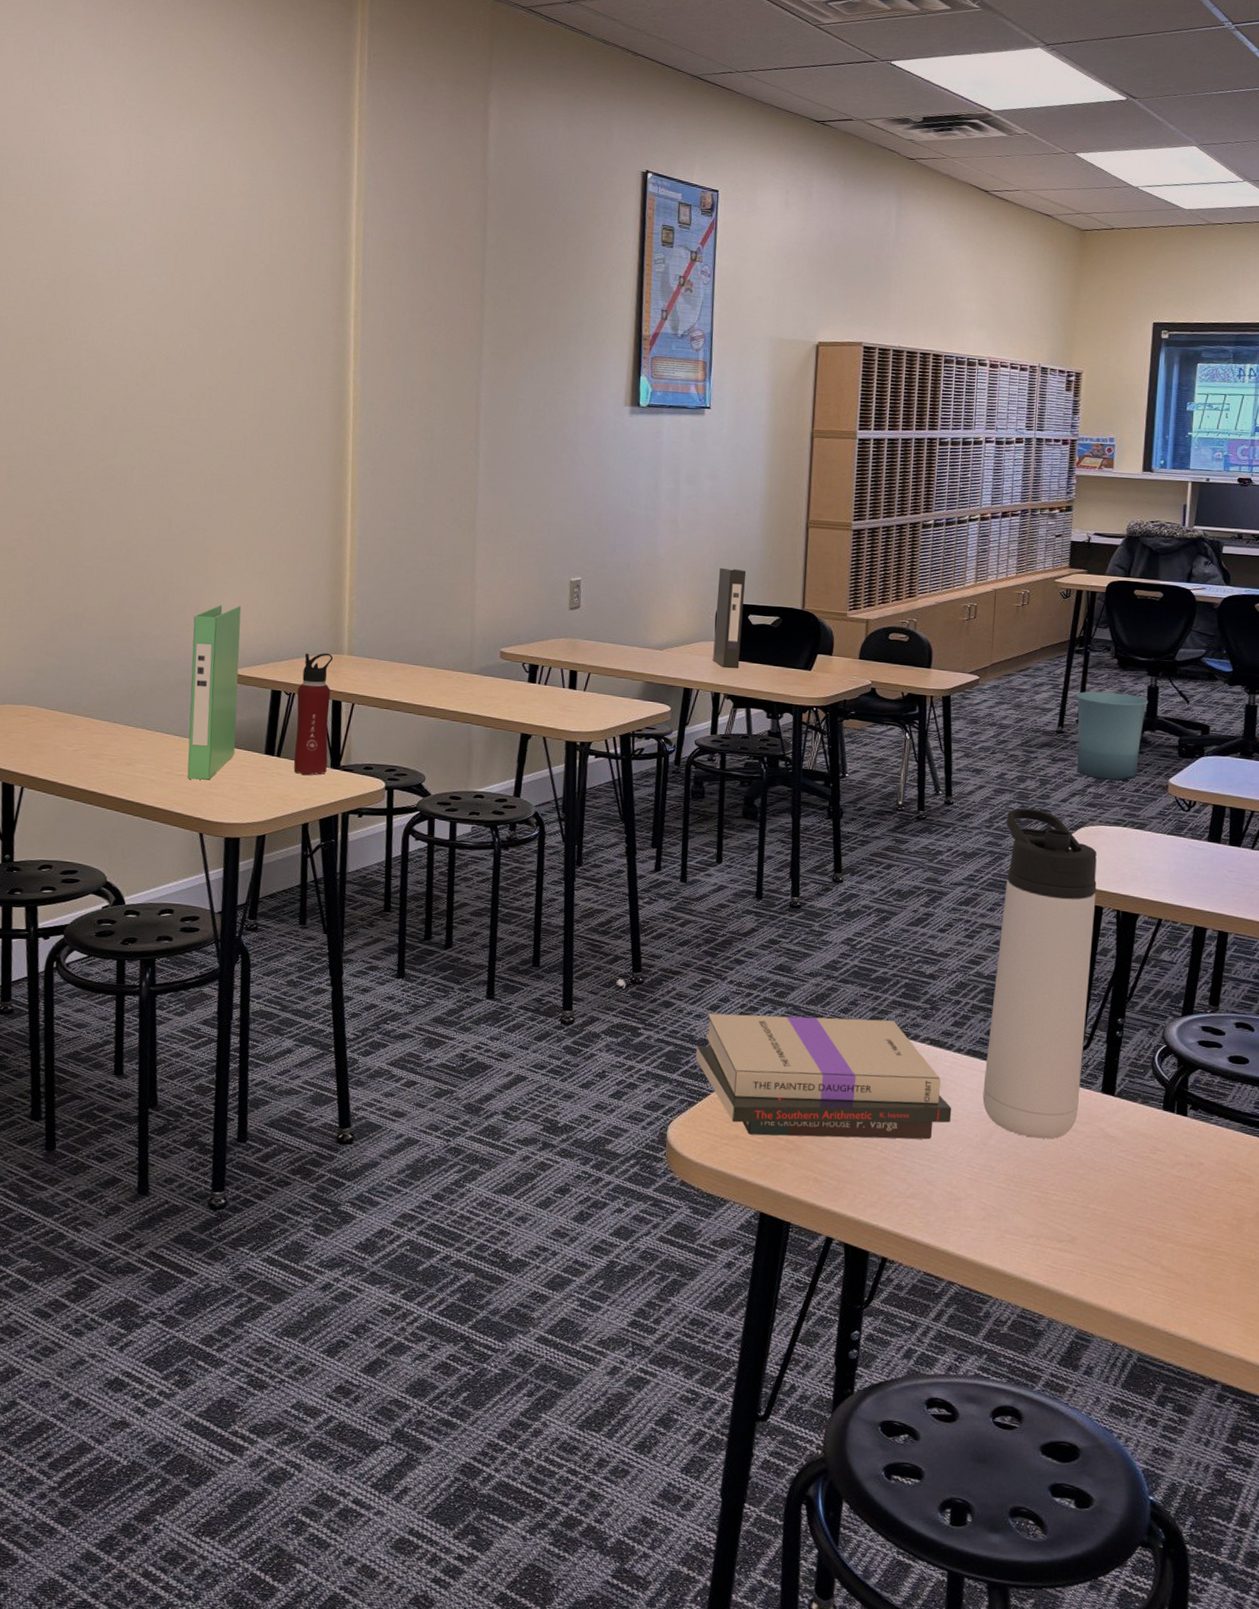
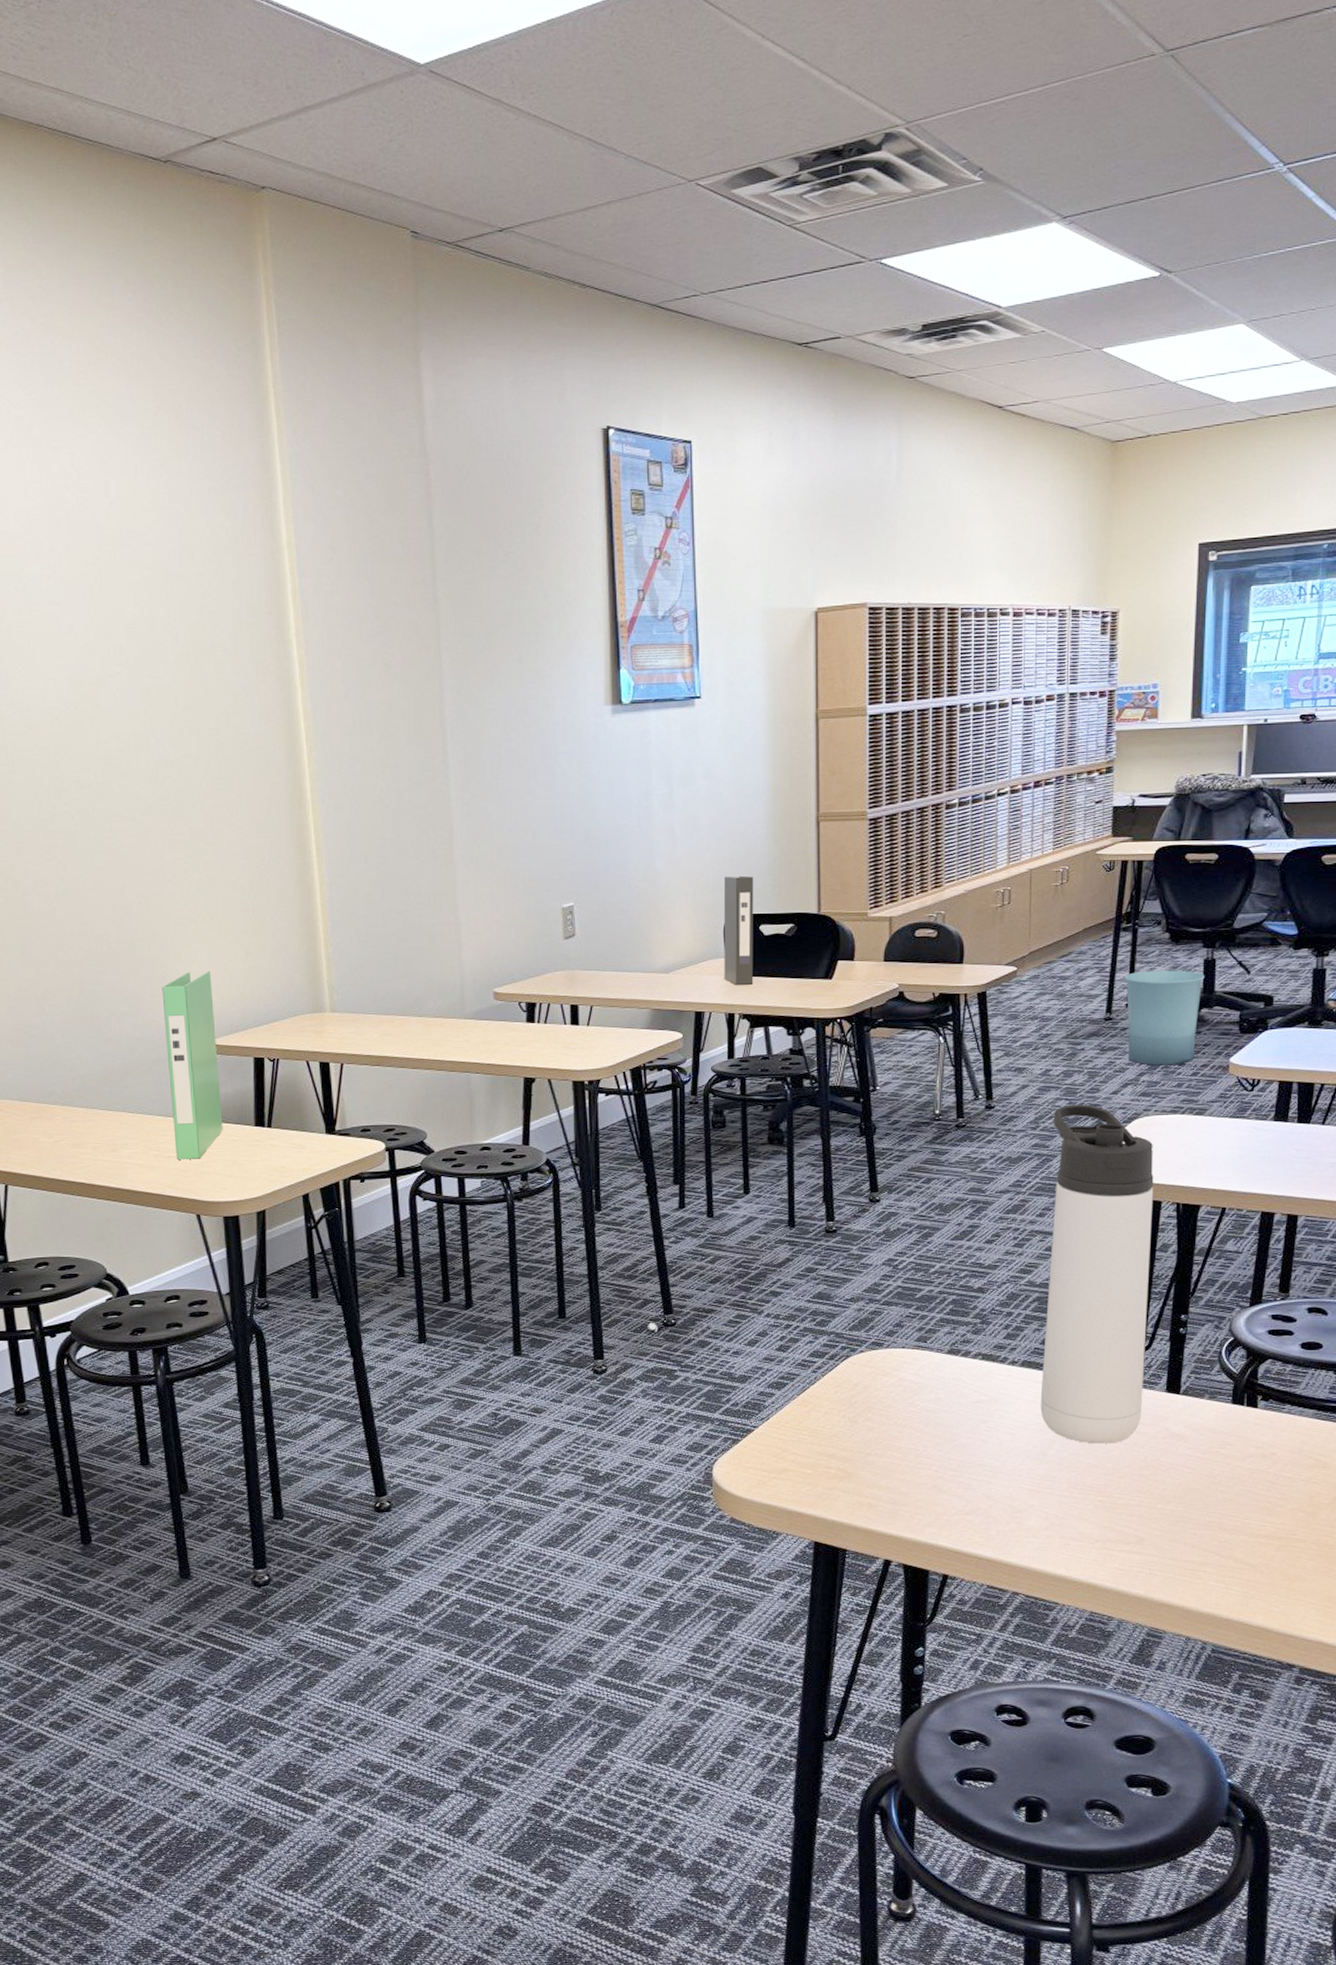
water bottle: present [293,653,334,775] -> none [280,1012,322,1143]
books: present [696,1013,952,1140] -> none [737,1339,1008,1466]

